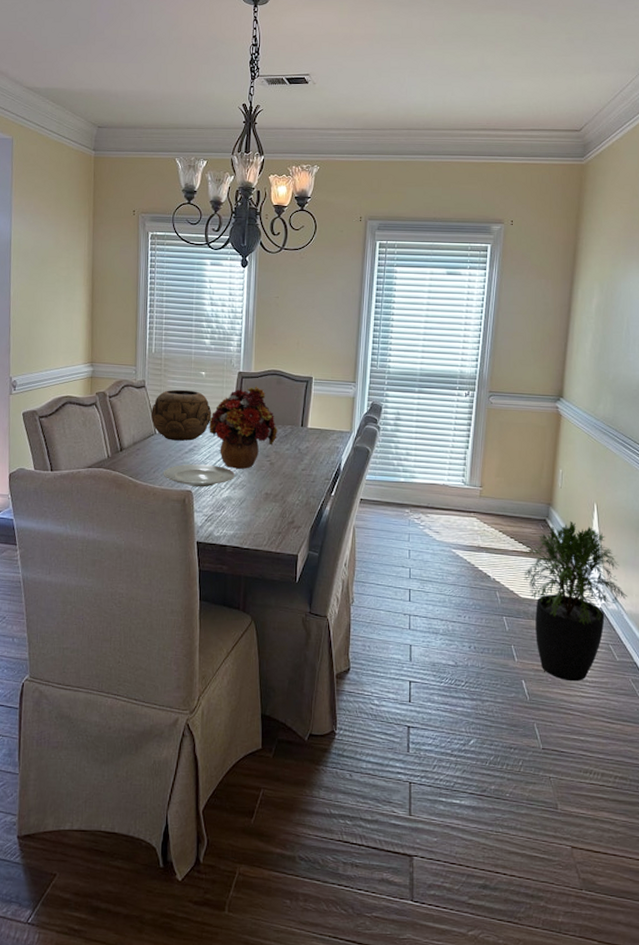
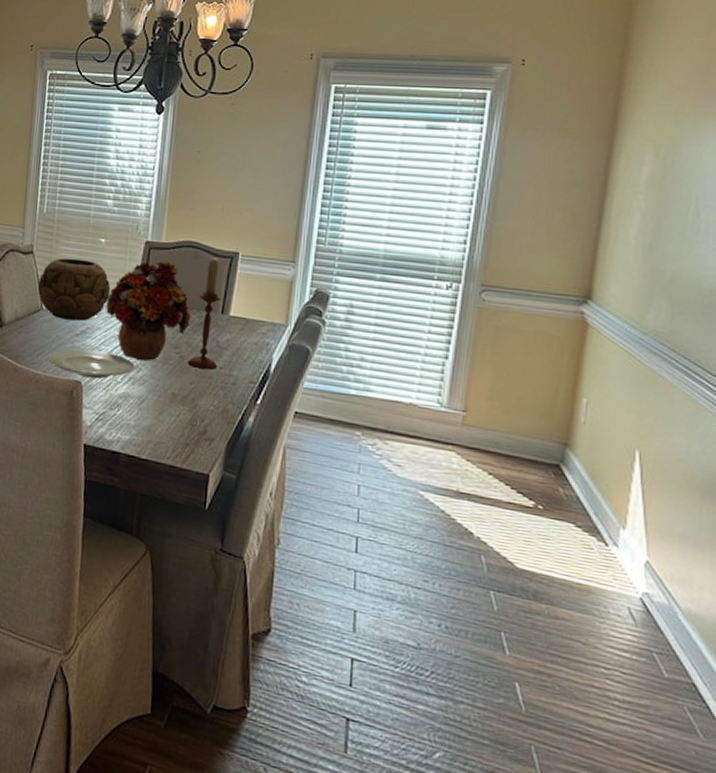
candlestick: none [276,380,301,472] -> present [187,255,221,370]
potted plant: present [524,521,628,682] -> none [523,471,686,697]

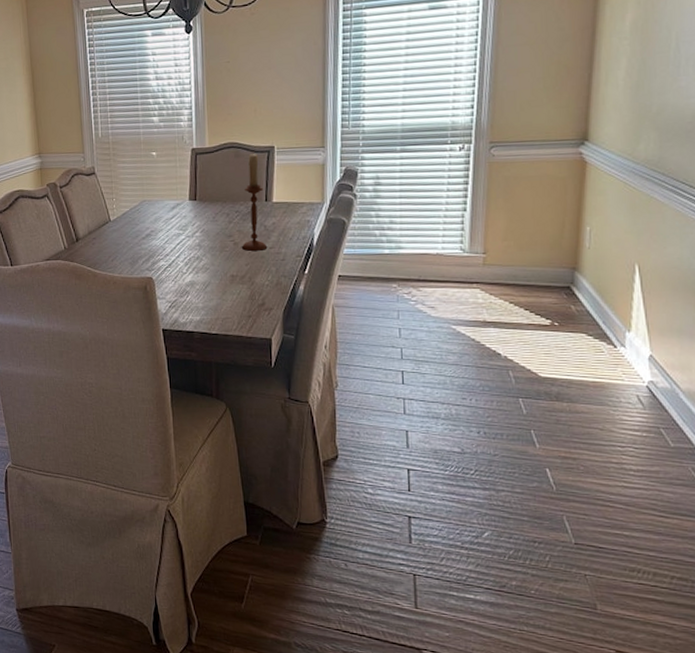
decorative bowl: present [37,258,111,321] -> none [103,172,167,227]
plate: present [48,349,135,379] -> none [121,249,197,274]
flower arrangement: present [106,259,192,361] -> none [165,161,240,252]

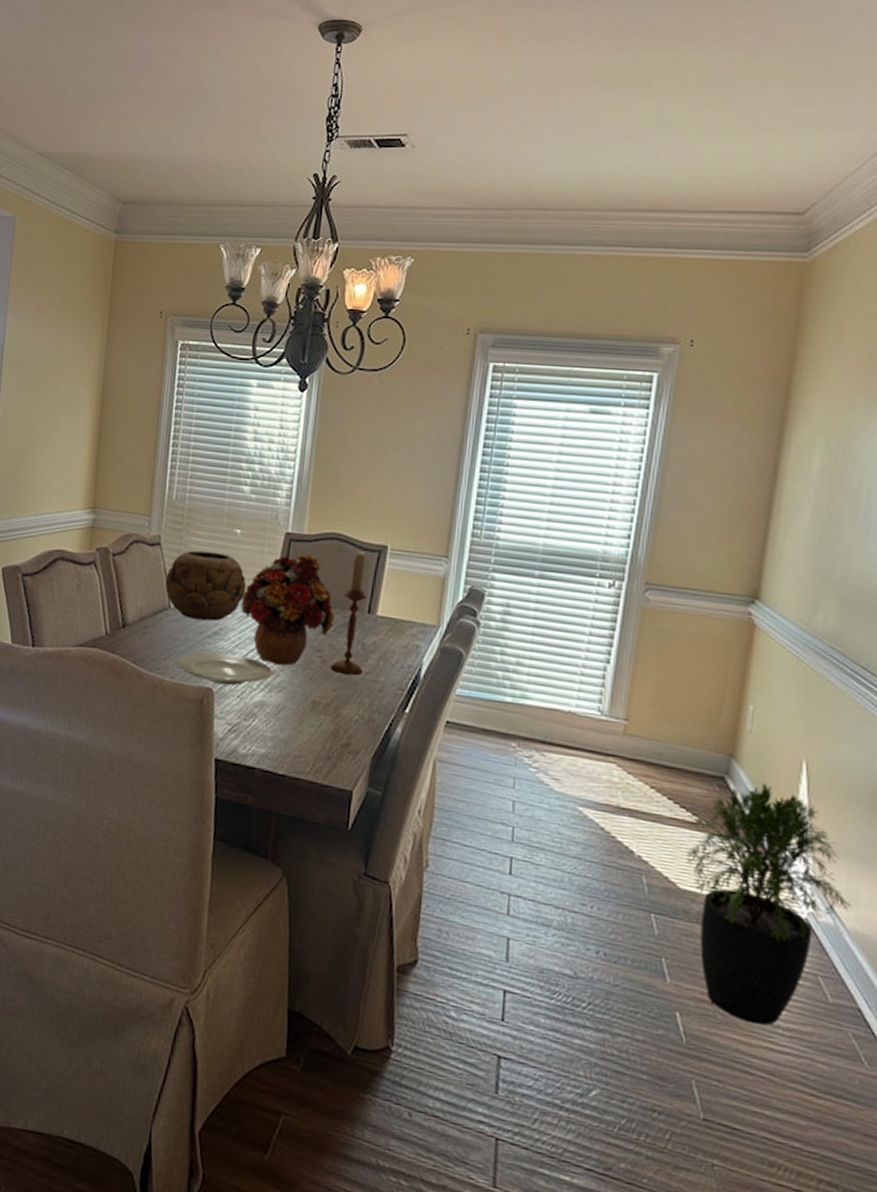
decorative bowl: none [103,172,167,227] -> present [165,550,247,621]
plate: none [121,249,197,274] -> present [176,652,272,686]
flower arrangement: none [165,161,240,252] -> present [241,553,336,666]
potted plant: none [542,287,685,470] -> present [685,784,852,1026]

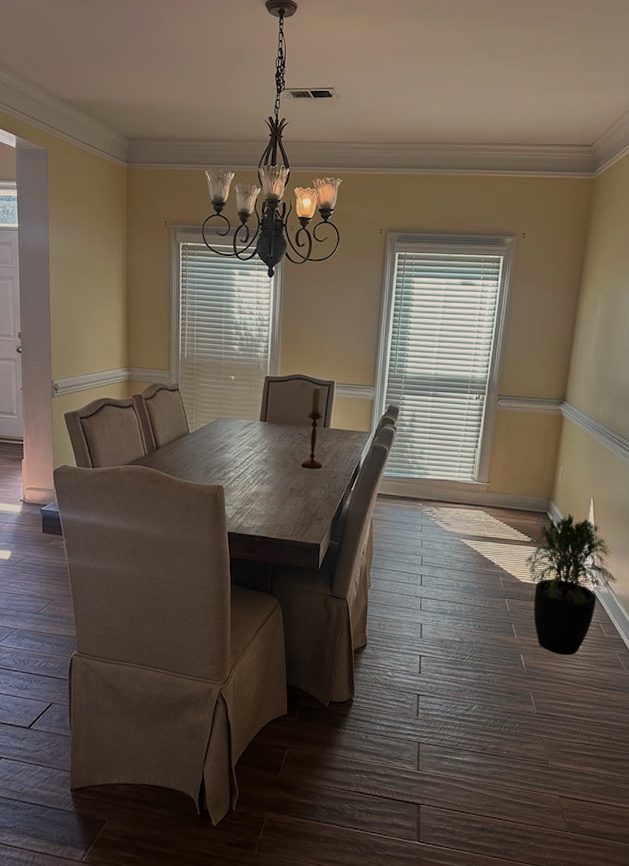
decorative bowl: present [165,550,247,621] -> none [184,392,241,440]
plate: present [176,652,272,686] -> none [196,461,262,483]
flower arrangement: present [241,553,336,666] -> none [238,389,303,466]

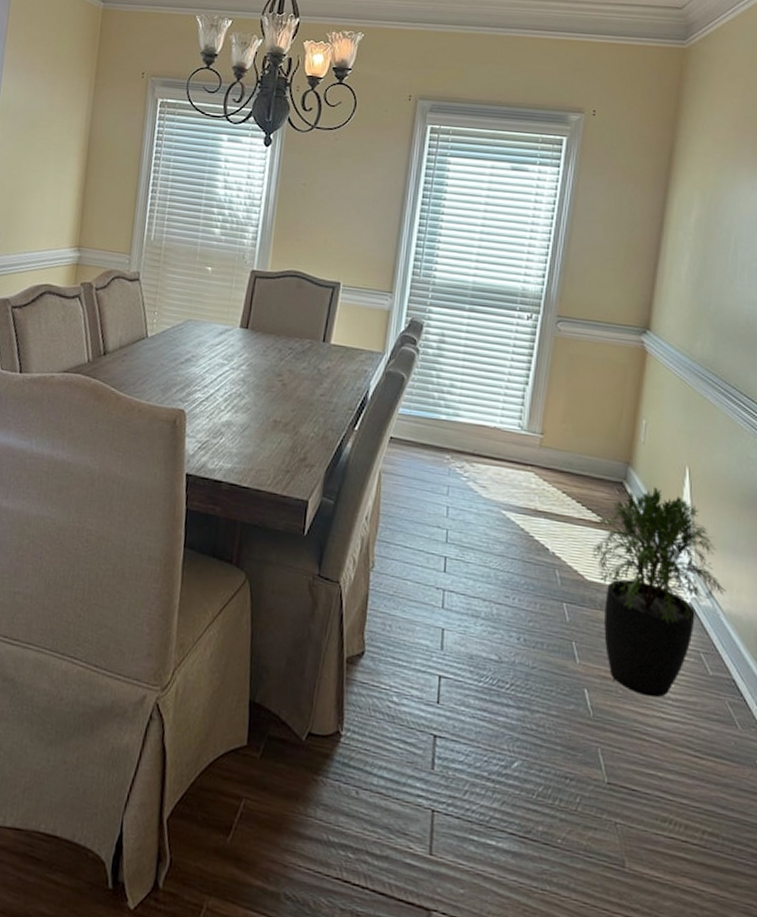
candlestick: present [301,384,323,469] -> none [289,285,323,397]

